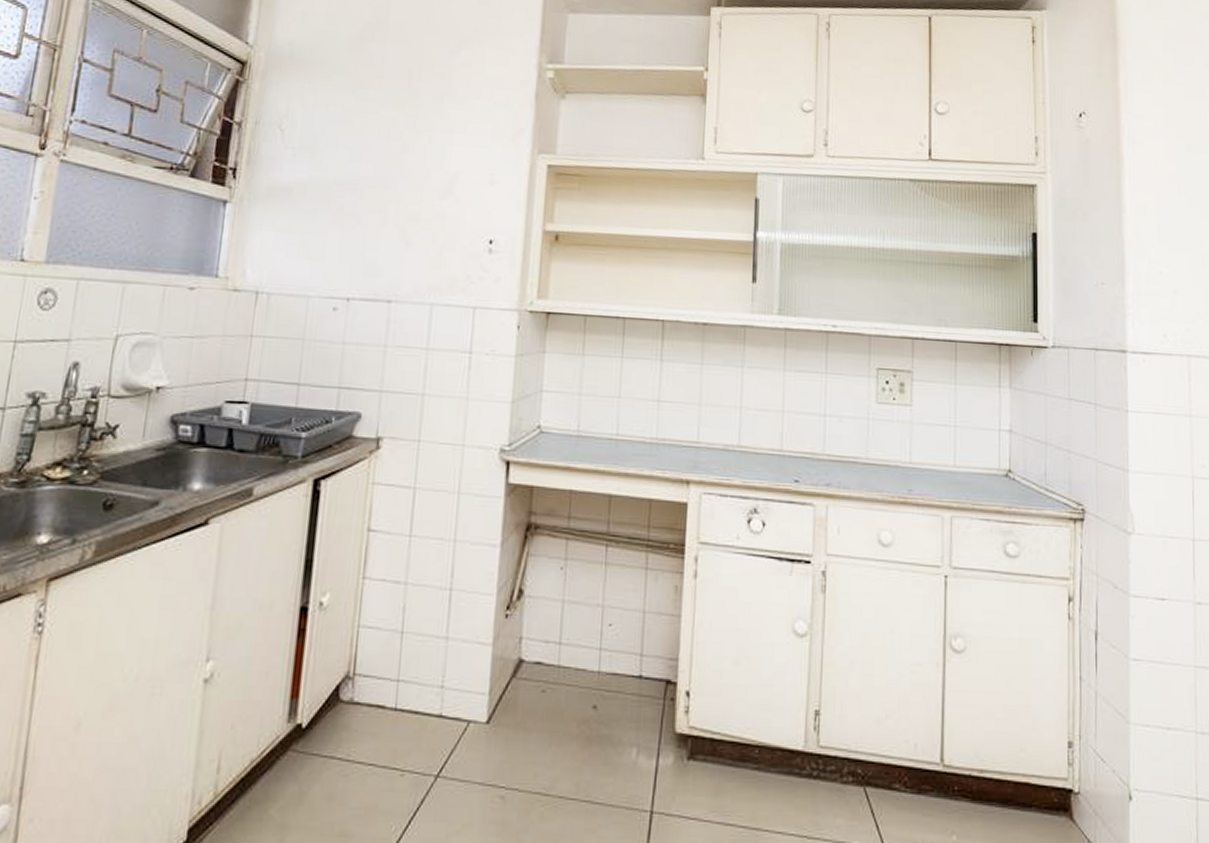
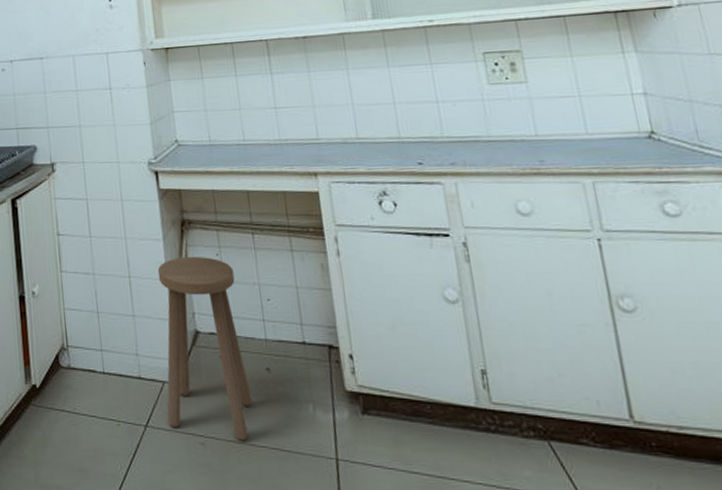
stool: none [465,568,577,793] -> present [157,256,253,441]

